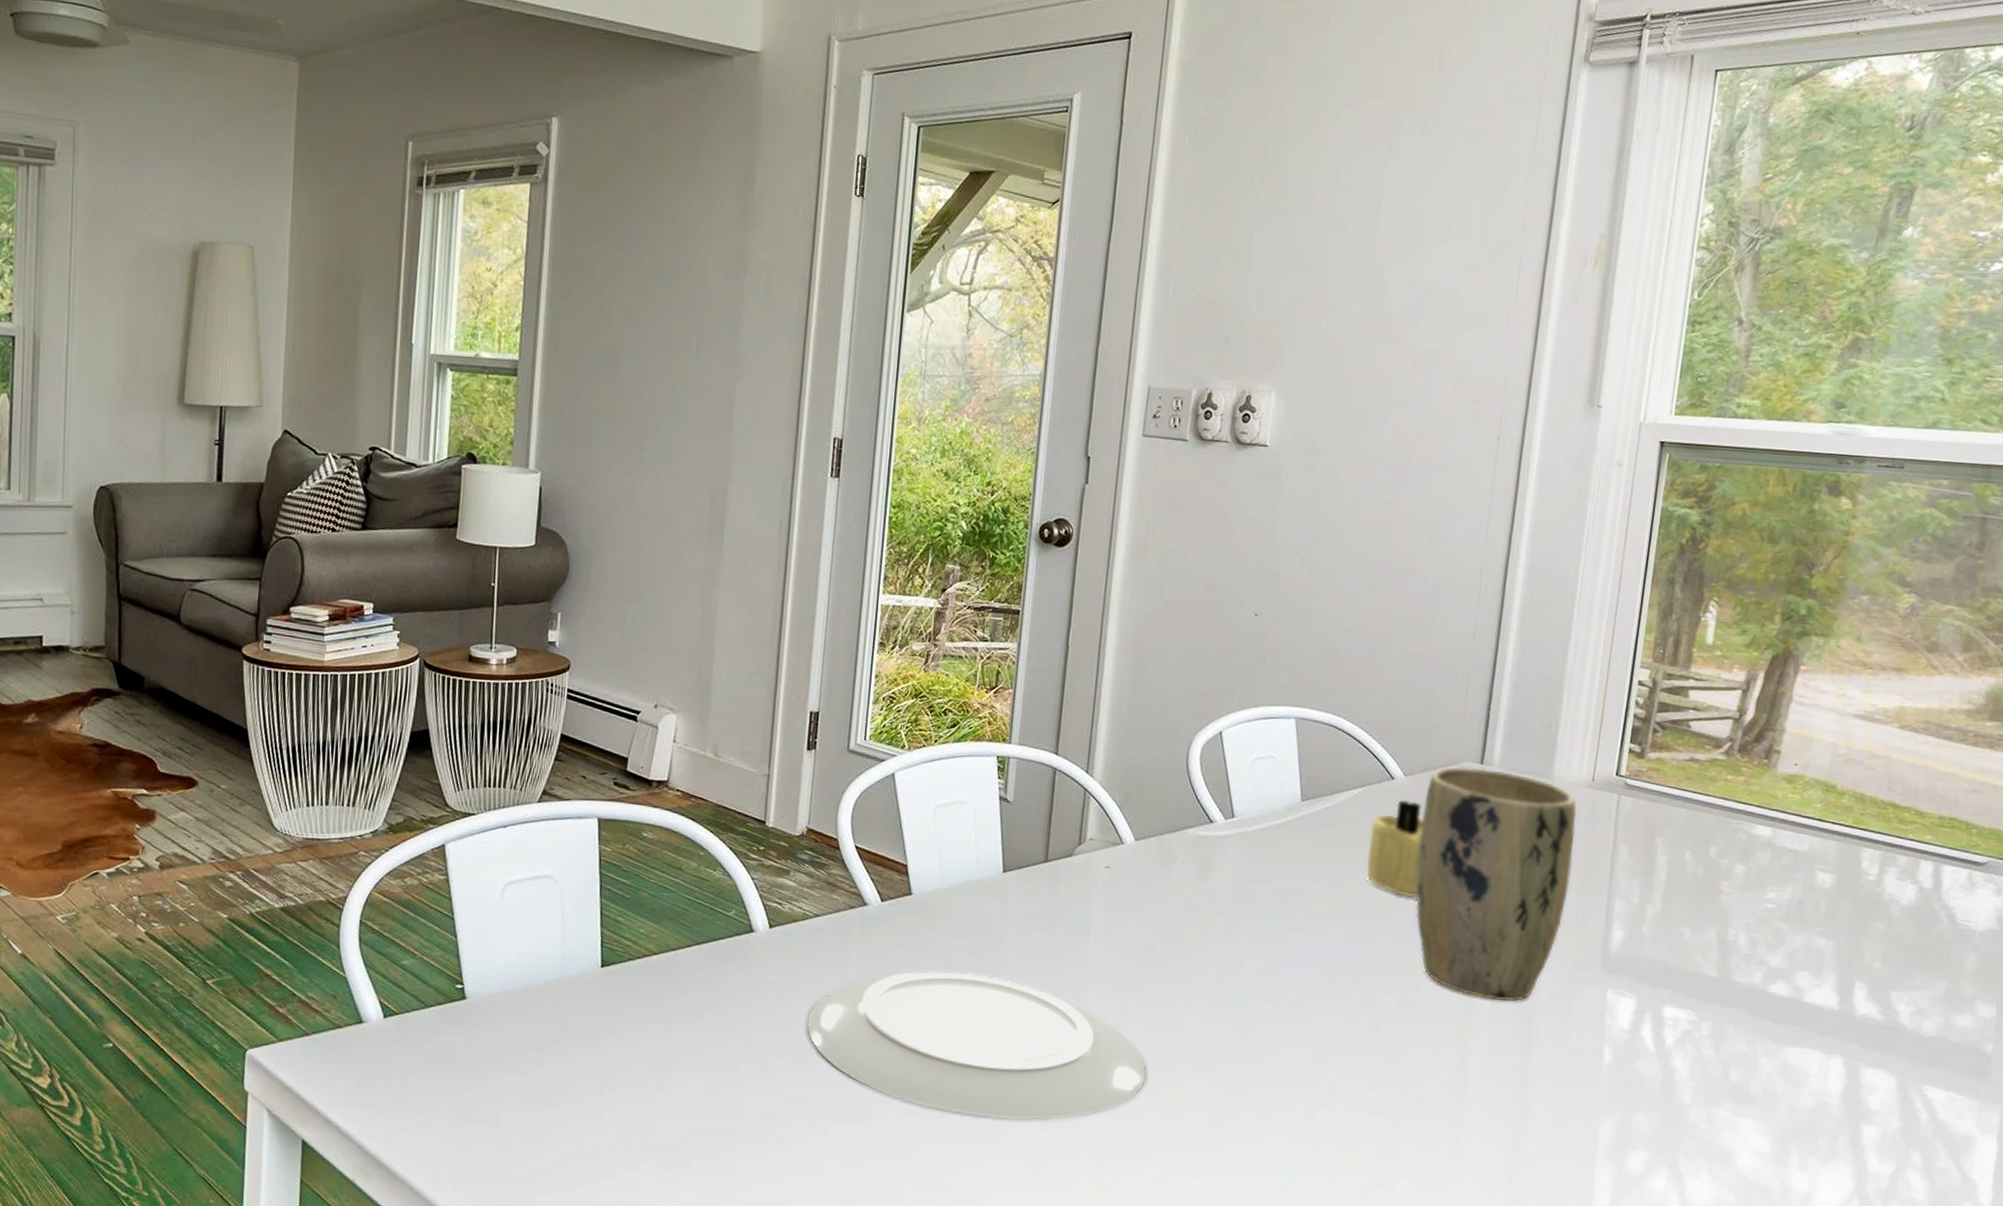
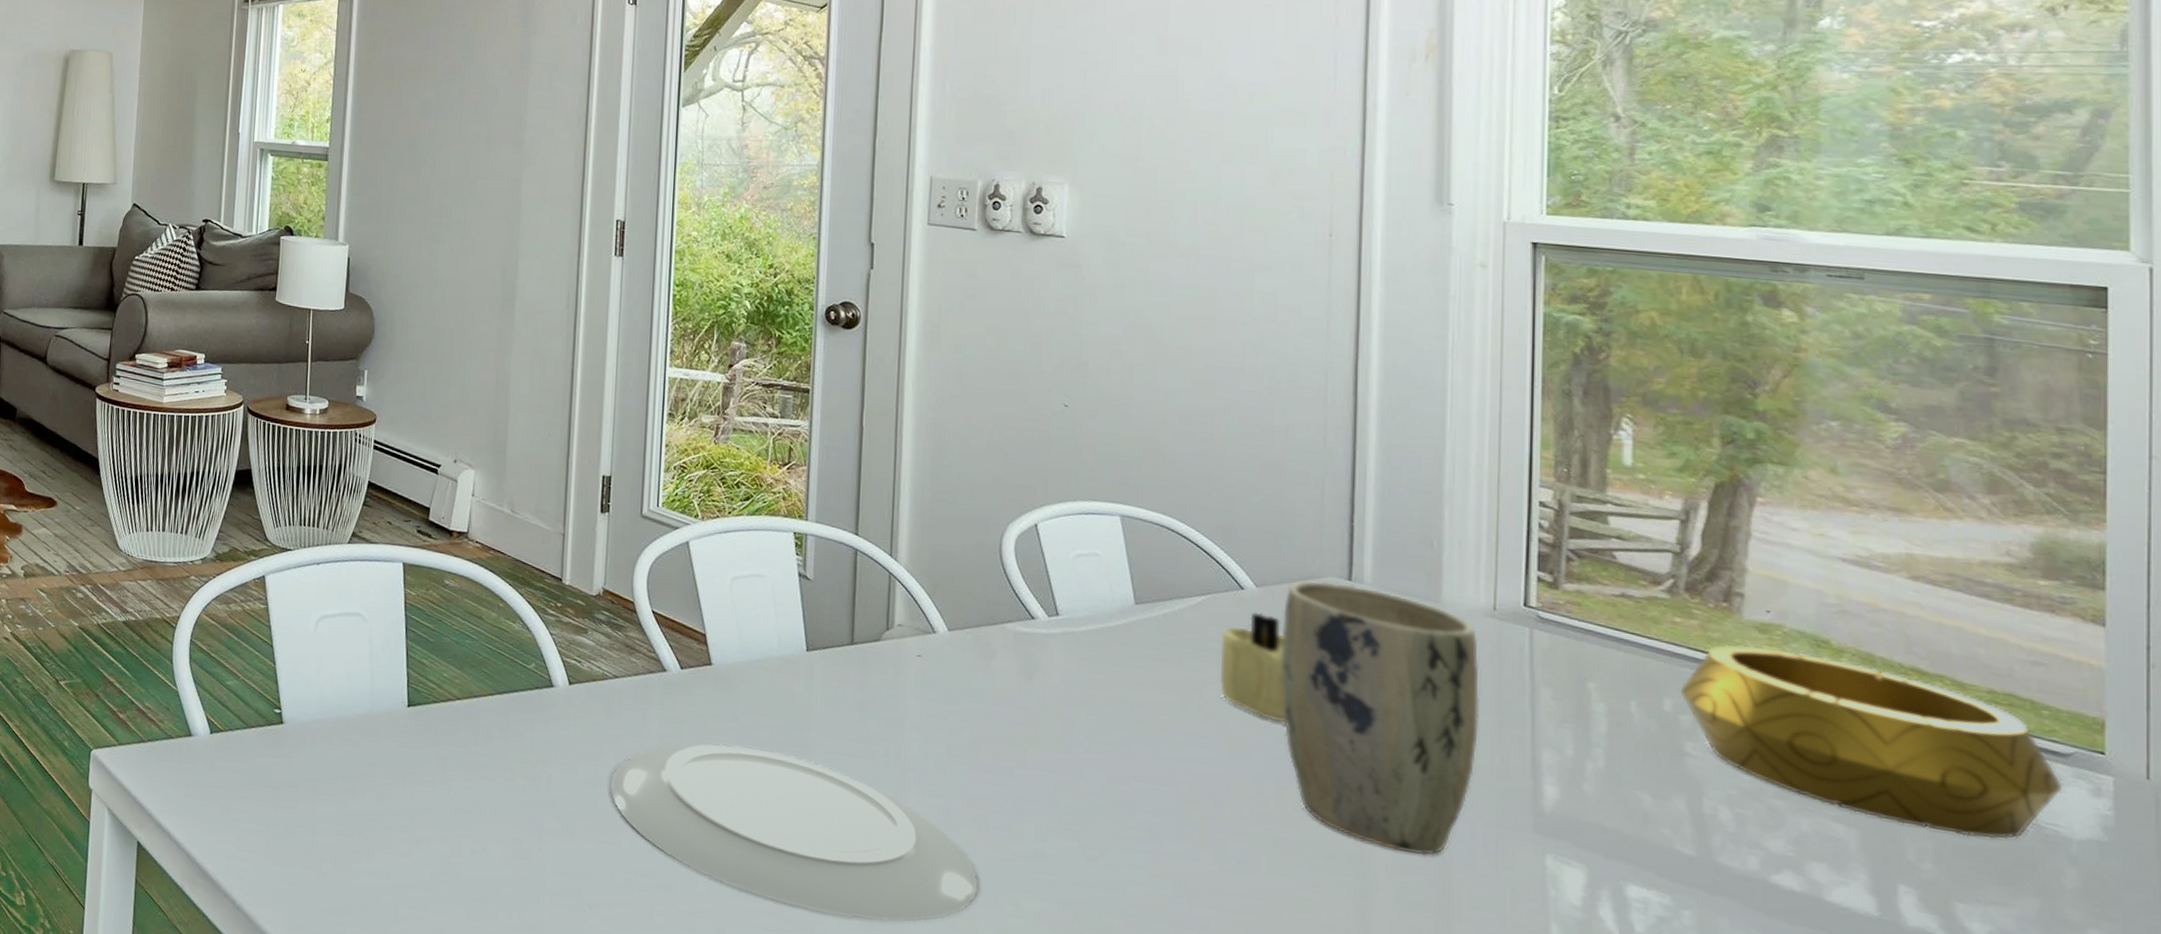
decorative bowl: none [1723,794,1977,938] -> present [1680,644,2061,840]

